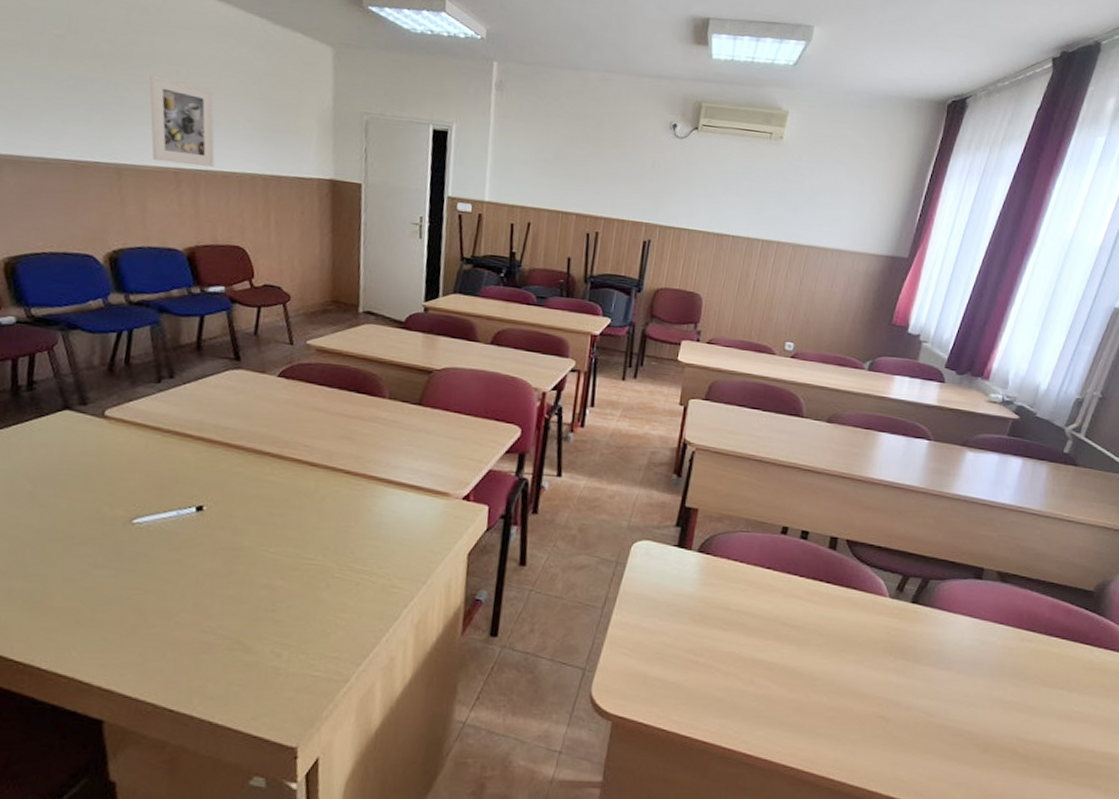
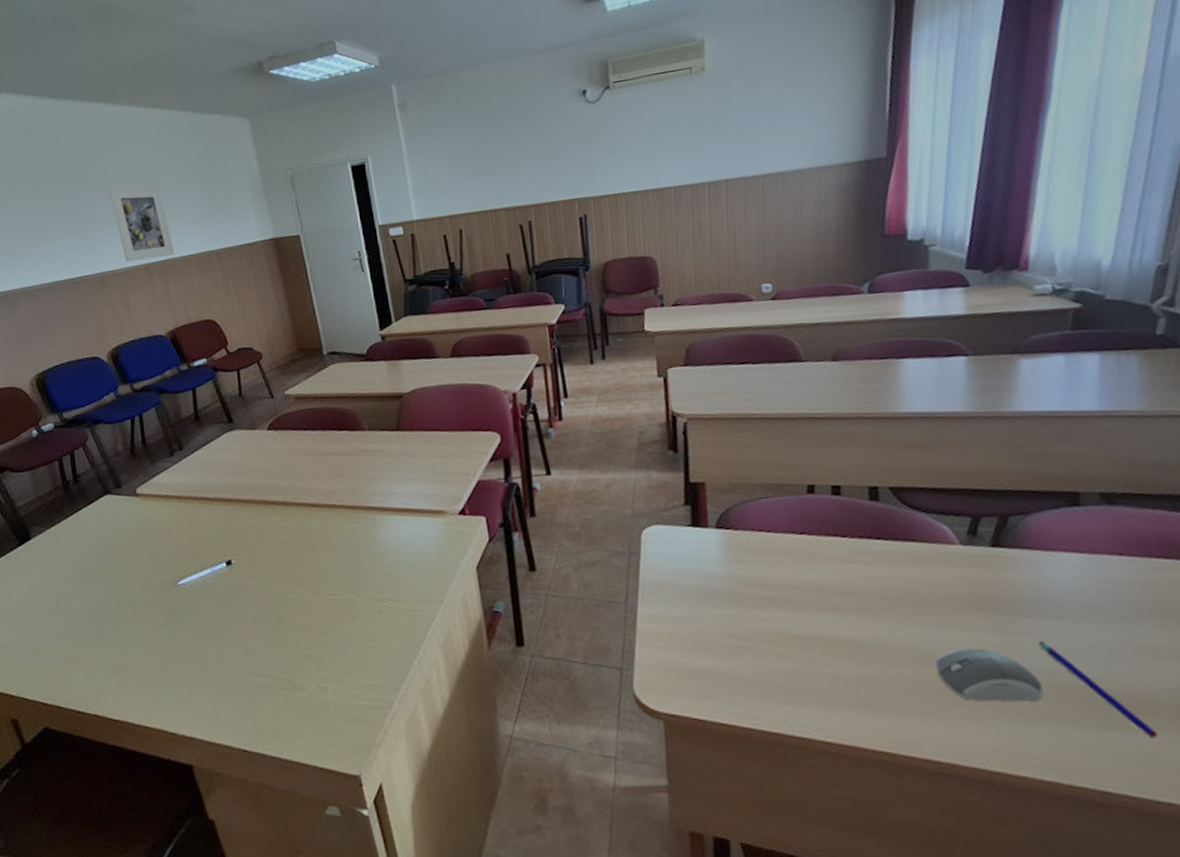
computer mouse: none [847,685,923,735] -> present [935,648,1044,702]
pen: none [928,685,994,773] -> present [1038,640,1158,738]

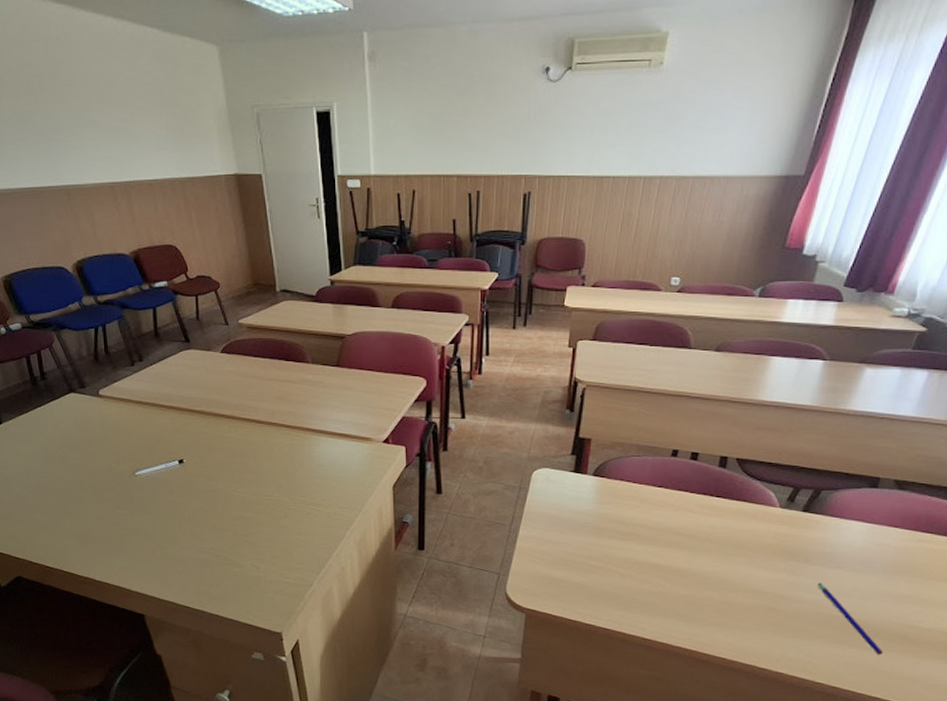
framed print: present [108,186,174,263] -> none [74,100,139,179]
computer mouse: present [935,648,1044,702] -> none [738,583,812,623]

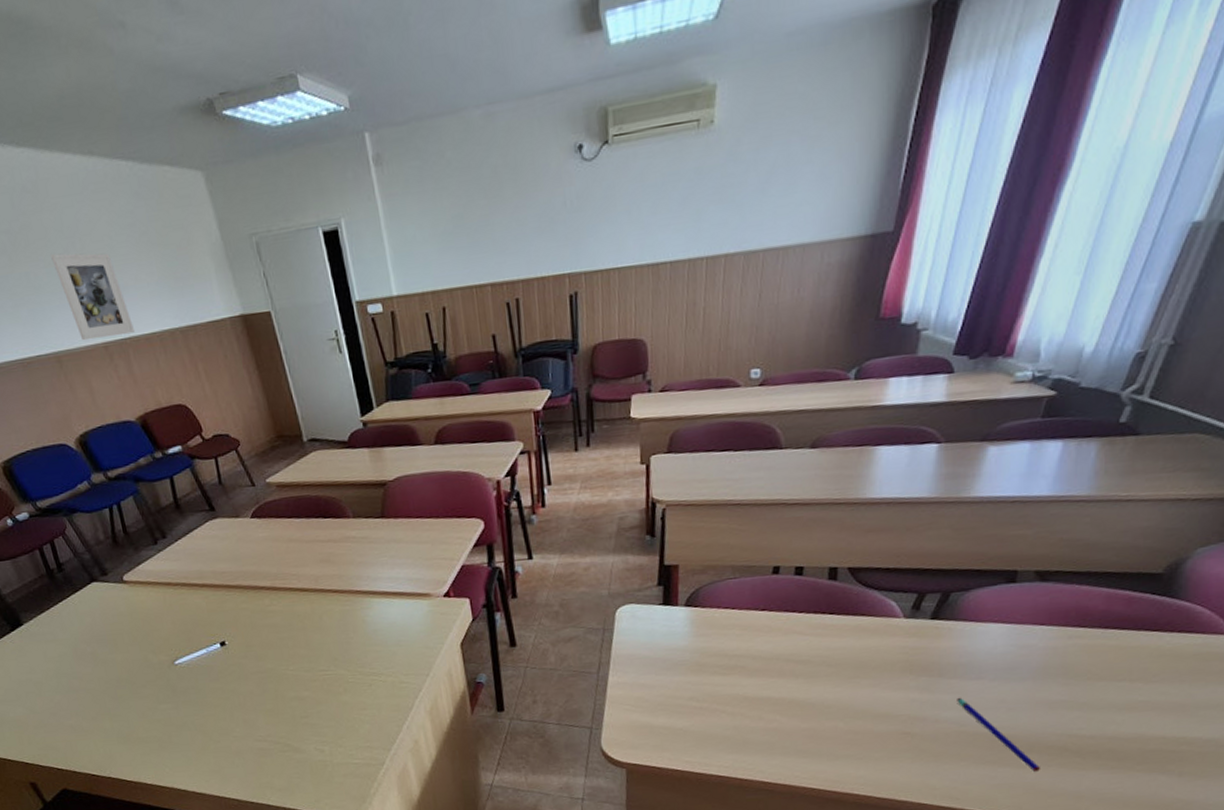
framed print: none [74,100,139,179] -> present [51,253,134,341]

